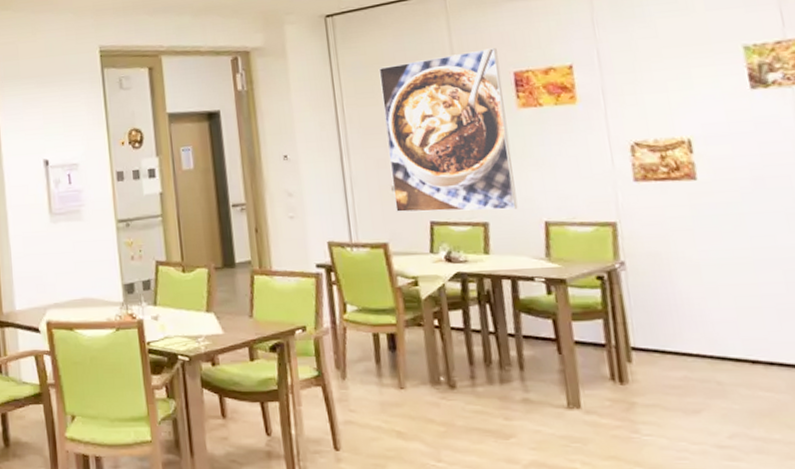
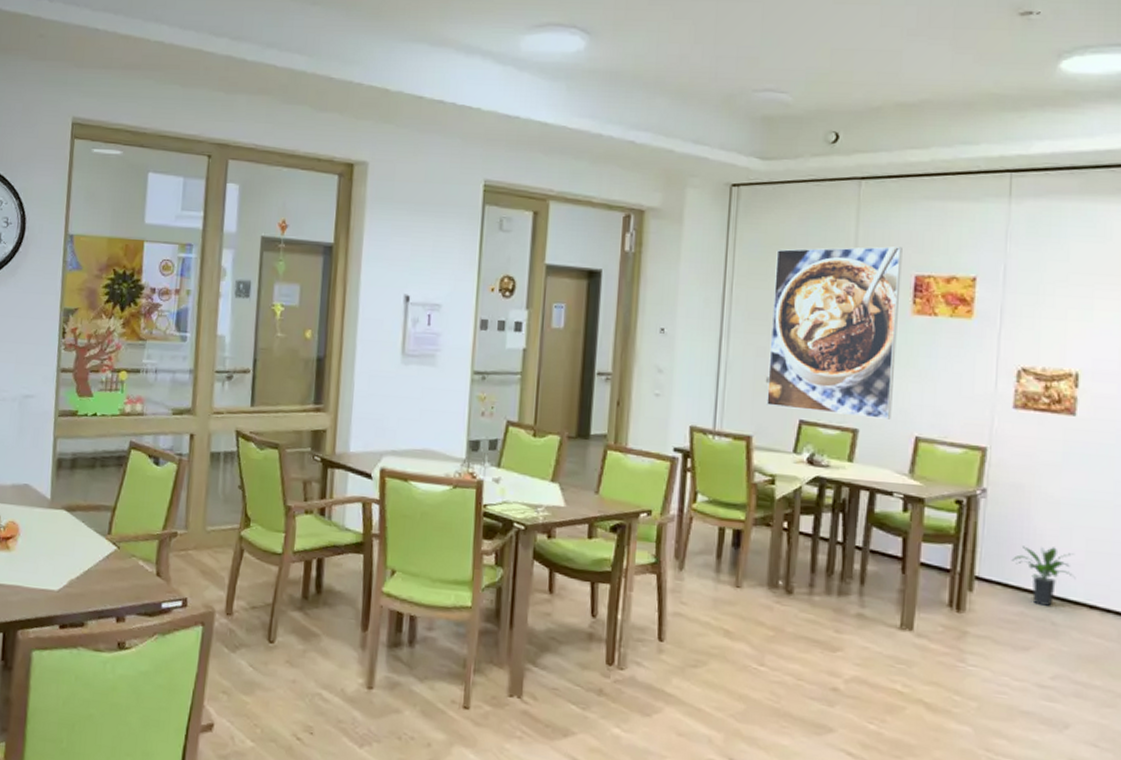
potted plant: none [663,308,732,367] -> present [1011,546,1076,606]

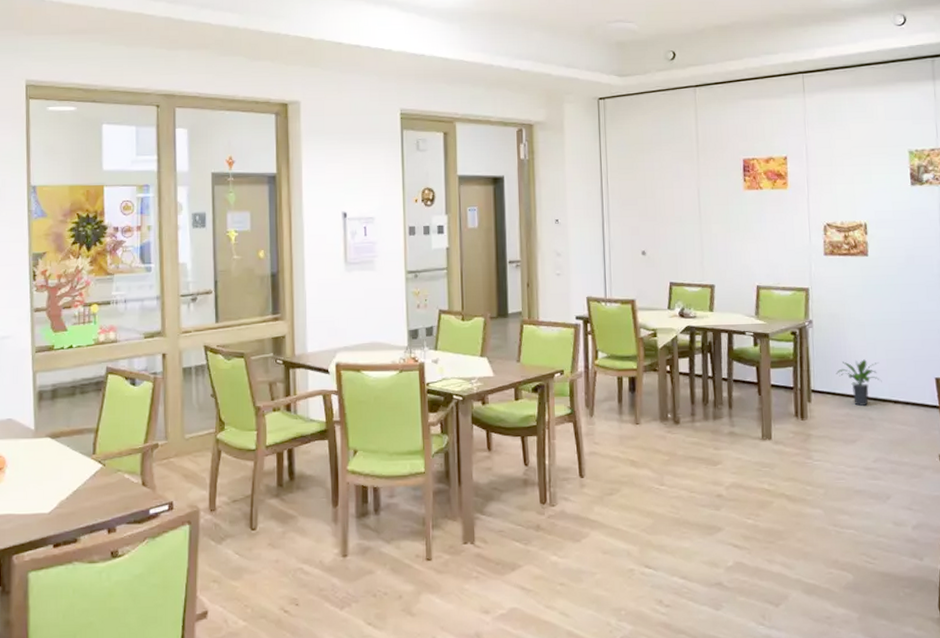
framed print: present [766,246,903,420] -> none [638,138,738,275]

